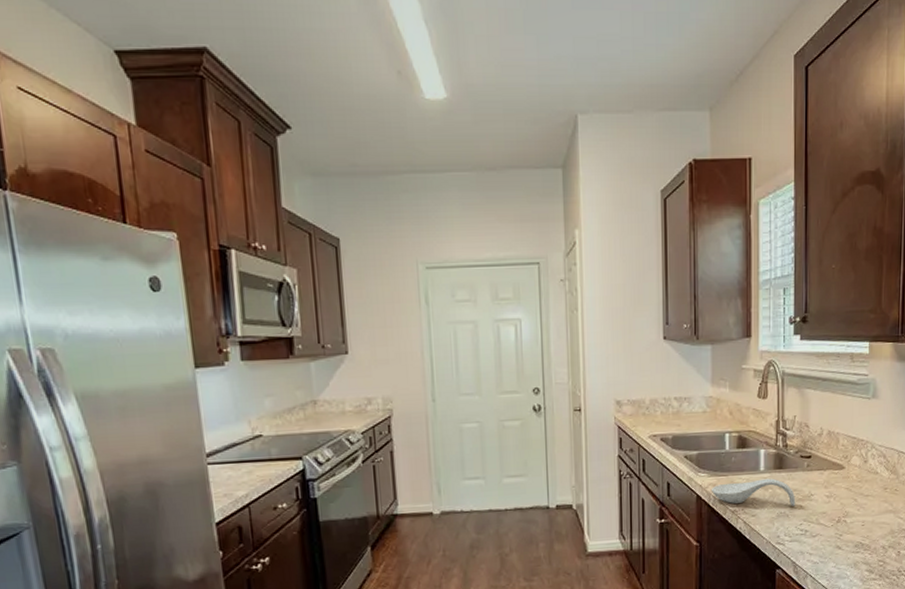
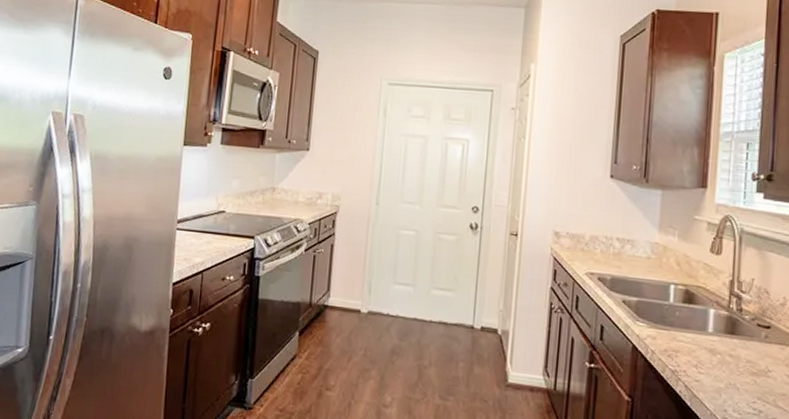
spoon rest: present [712,478,796,507] -> none [650,338,749,380]

